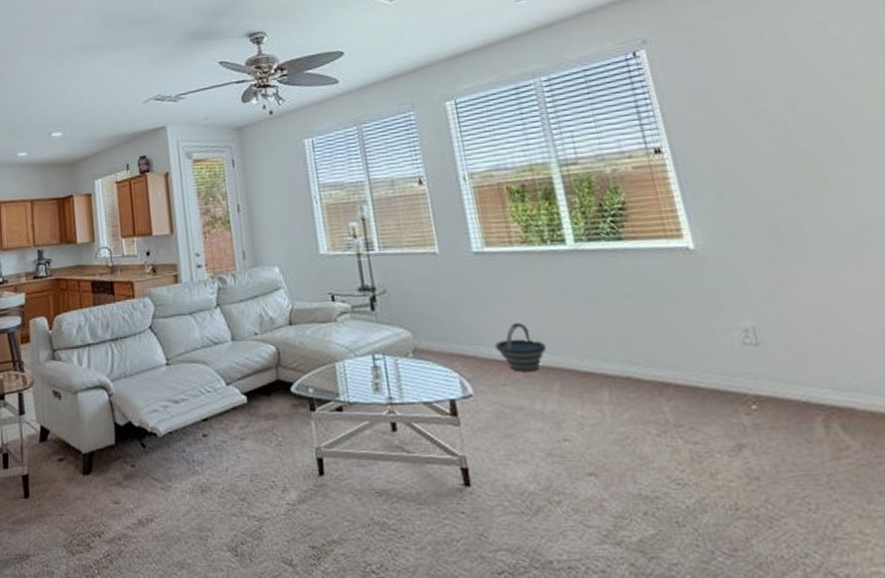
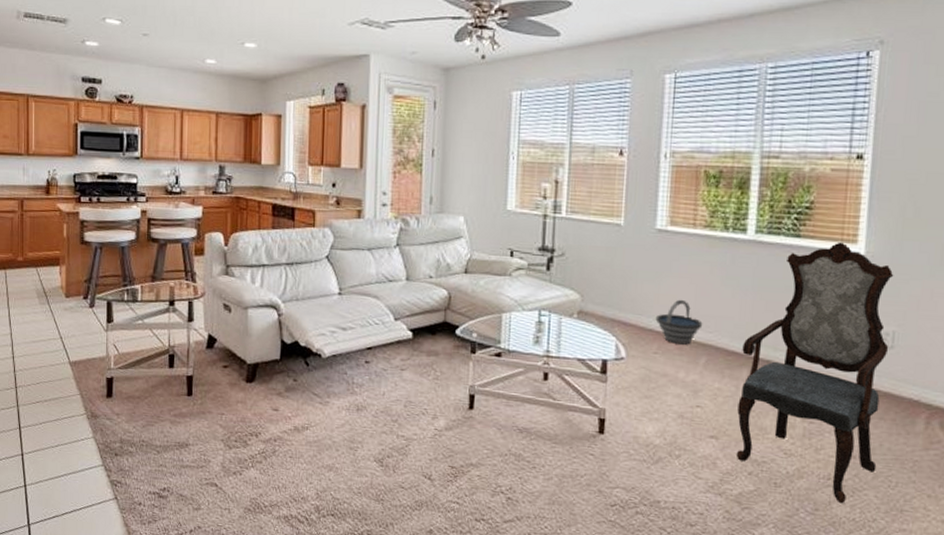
armchair: none [594,238,788,539] -> present [736,242,894,504]

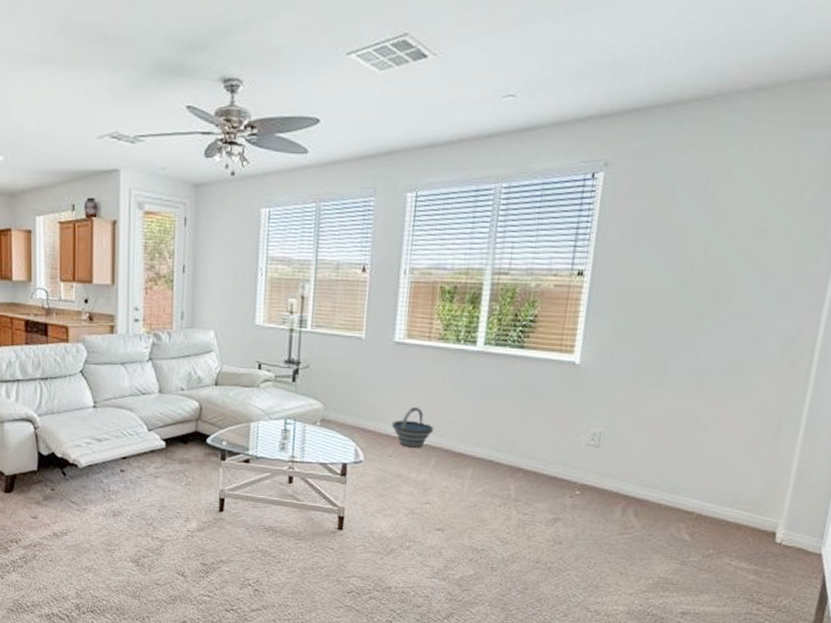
armchair: present [736,242,894,504] -> none [459,352,604,583]

